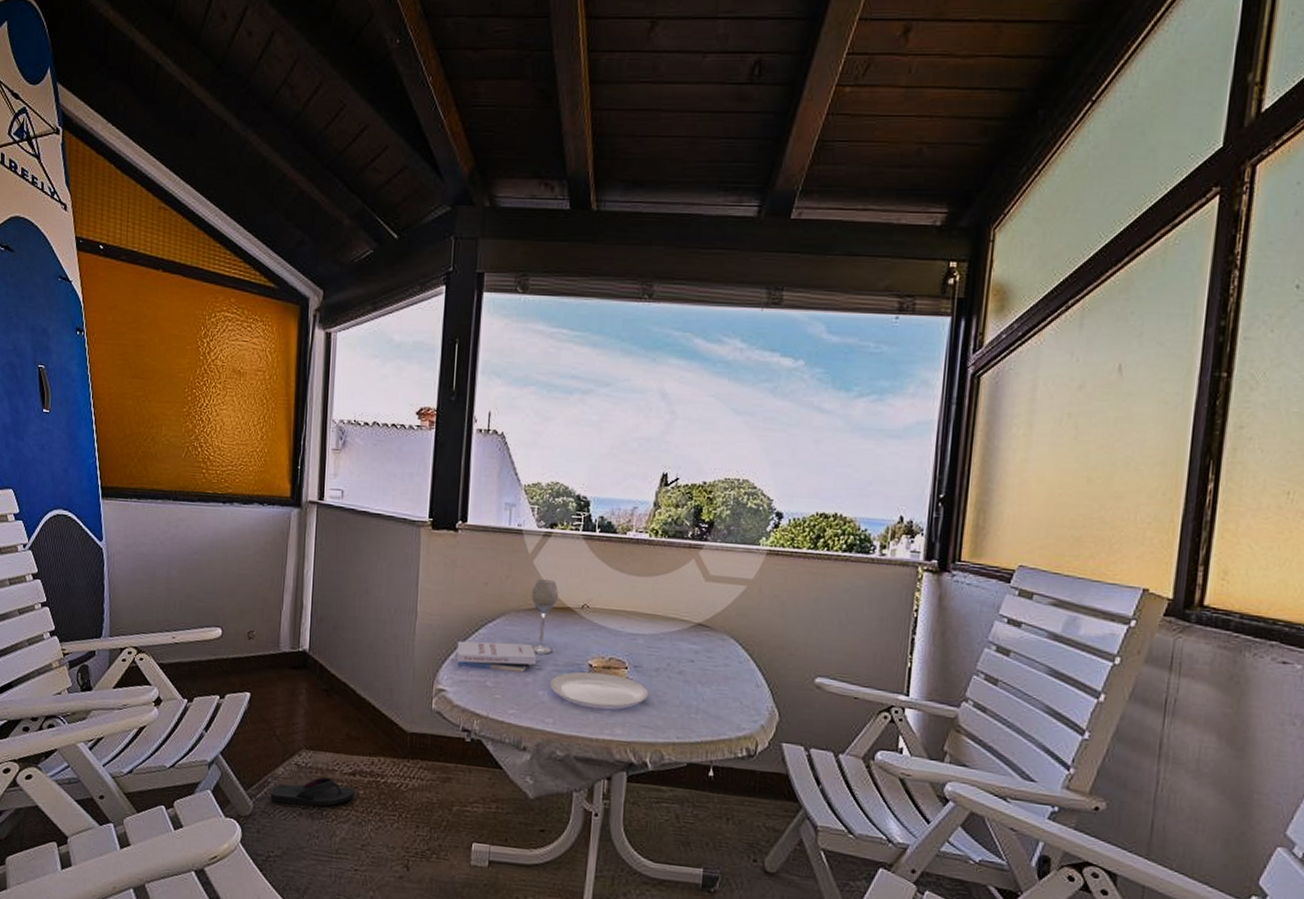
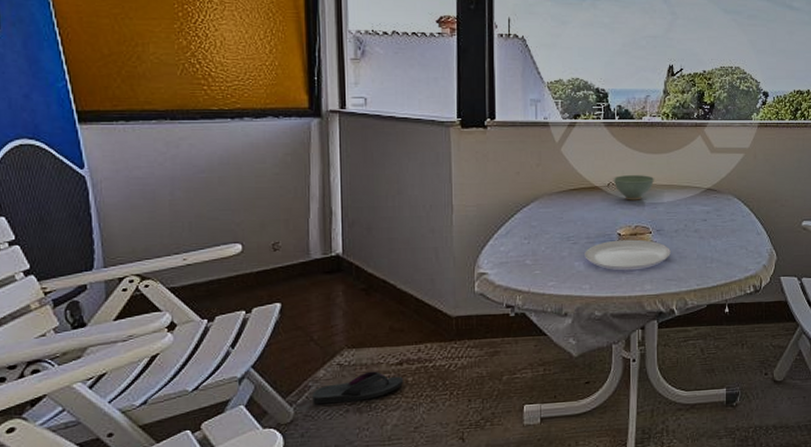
books: present [456,640,537,672] -> none [495,222,571,250]
wineglass: present [531,579,559,654] -> none [561,164,587,230]
bowl: none [588,597,637,629] -> present [613,175,655,201]

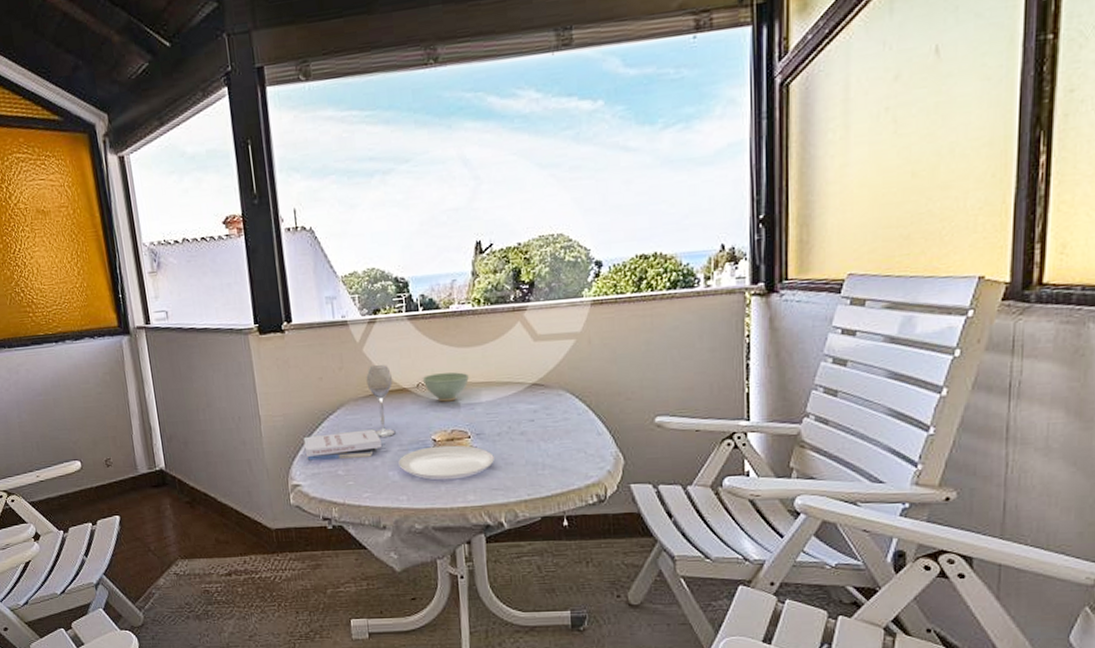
sandal: present [312,371,404,405] -> none [156,581,235,610]
books: none [495,222,571,250] -> present [303,429,383,461]
wineglass: none [561,164,587,230] -> present [366,365,396,437]

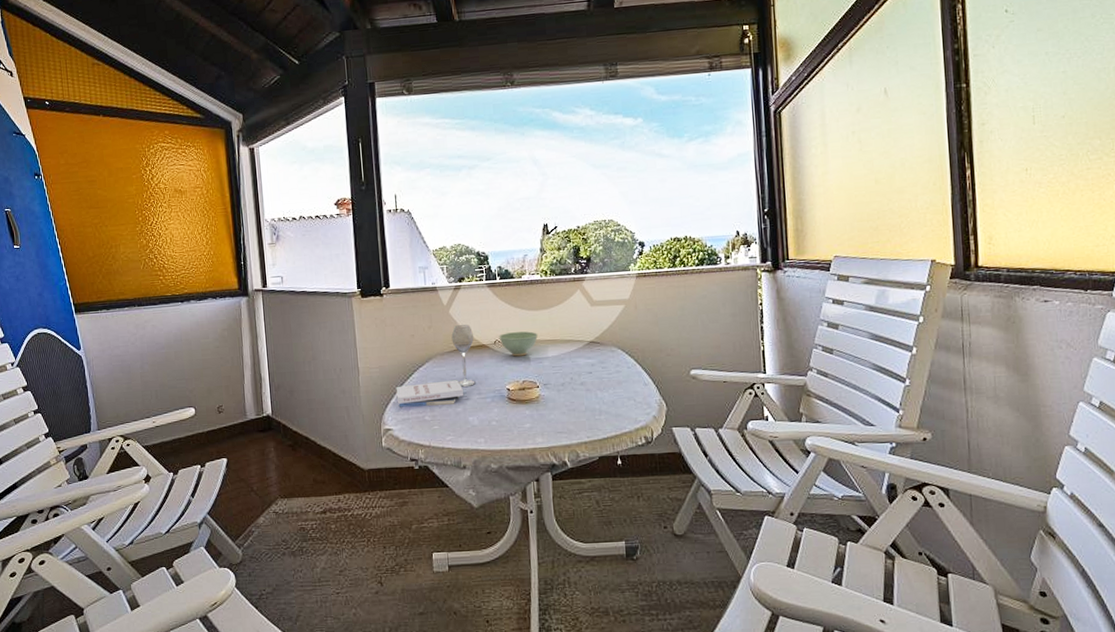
plate: present [398,445,494,481] -> none [477,393,559,425]

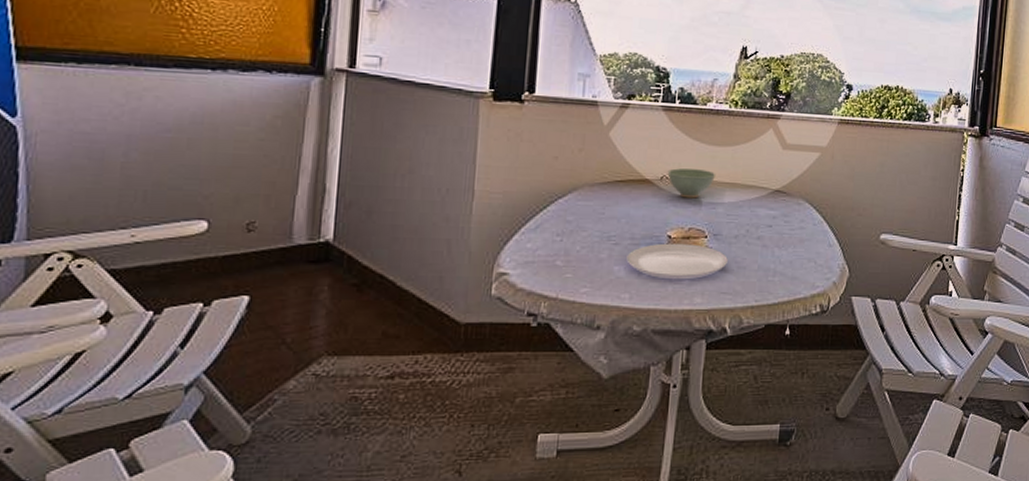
books: present [396,380,464,408] -> none [521,218,613,249]
wineglass: present [451,324,476,387] -> none [606,152,637,228]
plate: none [477,393,559,425] -> present [626,243,728,280]

